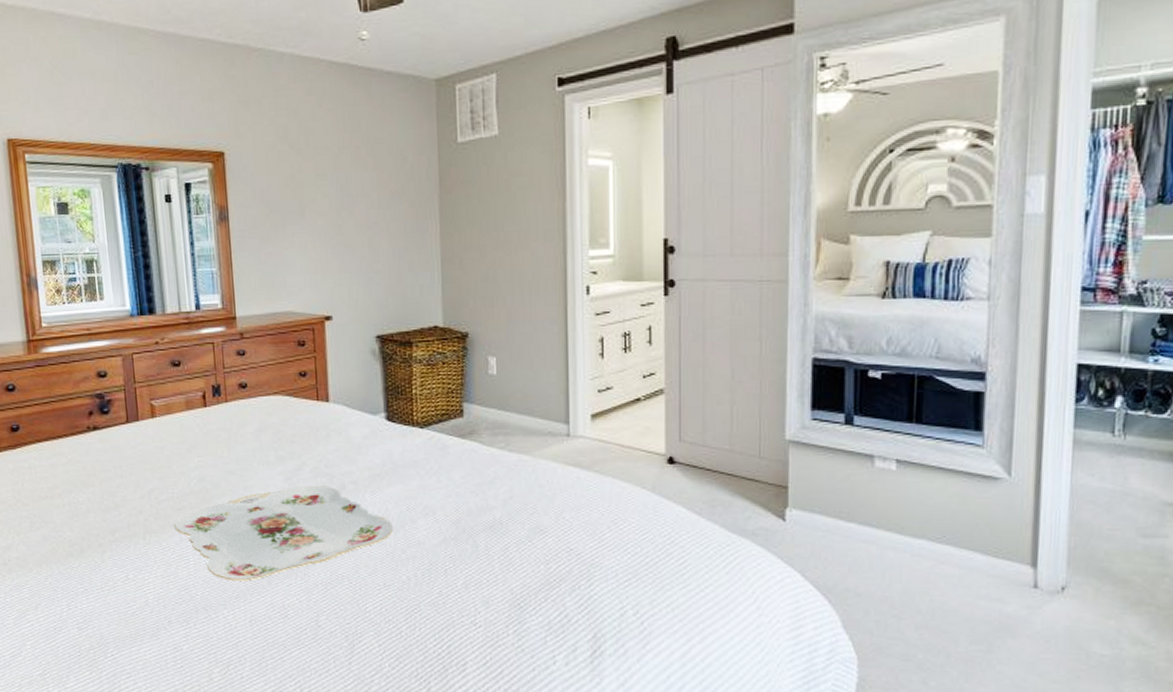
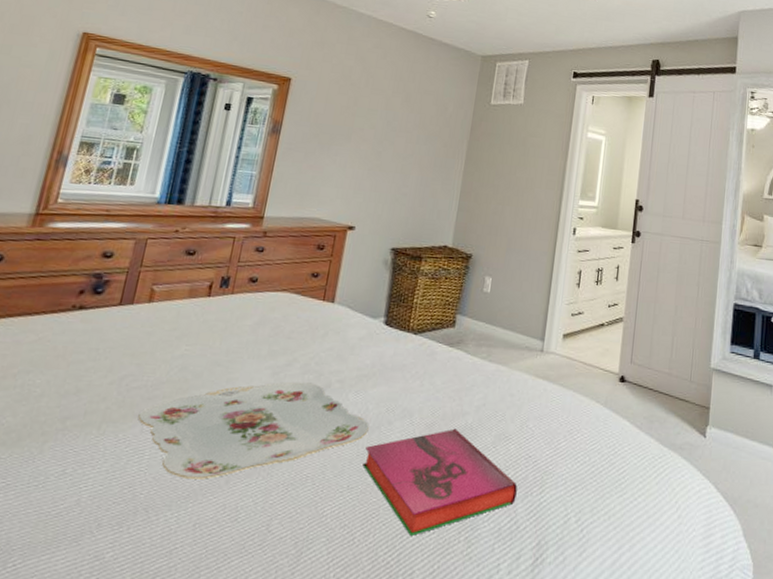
hardback book: none [394,524,562,629] -> present [362,428,517,536]

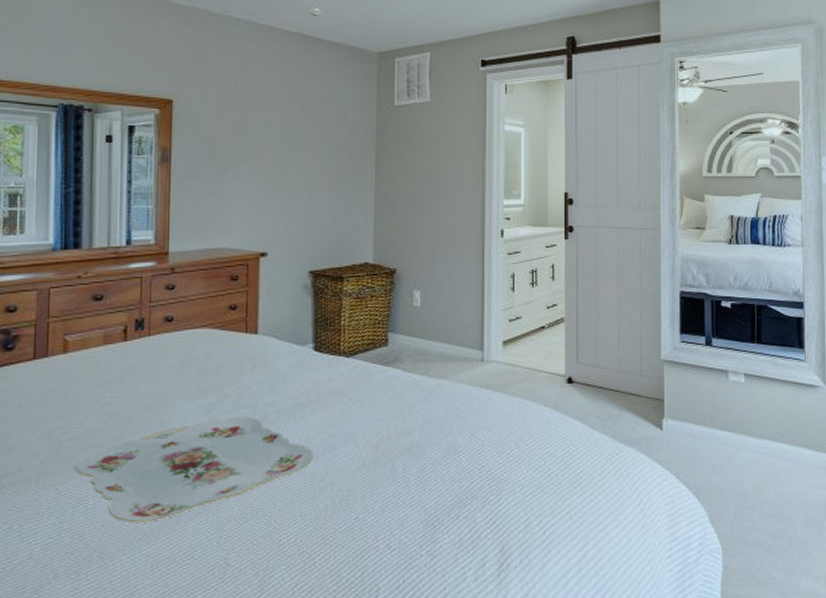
hardback book: present [362,428,517,536] -> none [313,447,474,555]

